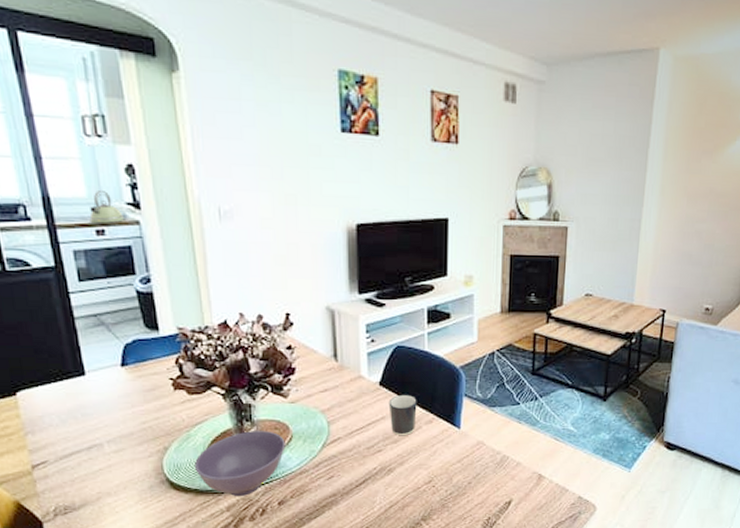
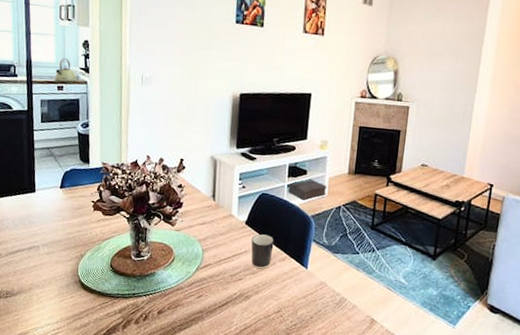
bowl: present [195,431,286,496] -> none [100,249,169,303]
decorative box: none [429,324,477,349] -> present [288,180,327,200]

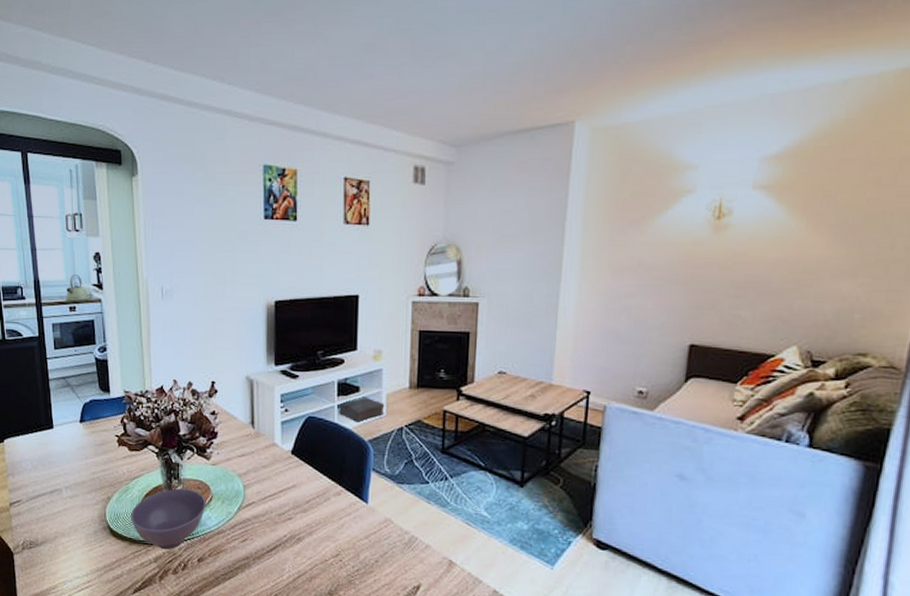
bowl: none [100,249,169,303] -> present [131,488,206,550]
mug: present [251,233,274,269] -> none [299,464,326,506]

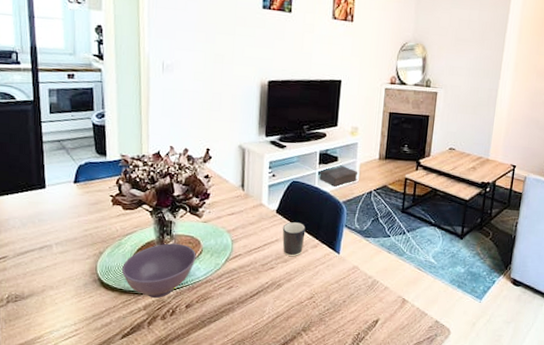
kettle: present [65,273,91,302] -> none [64,43,91,70]
mug: none [299,464,326,506] -> present [282,221,306,257]

